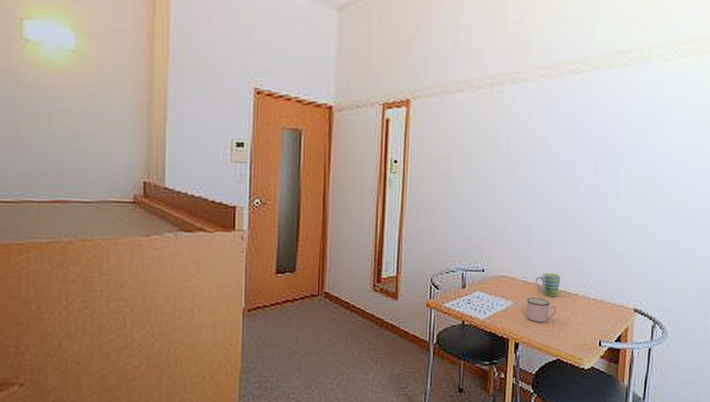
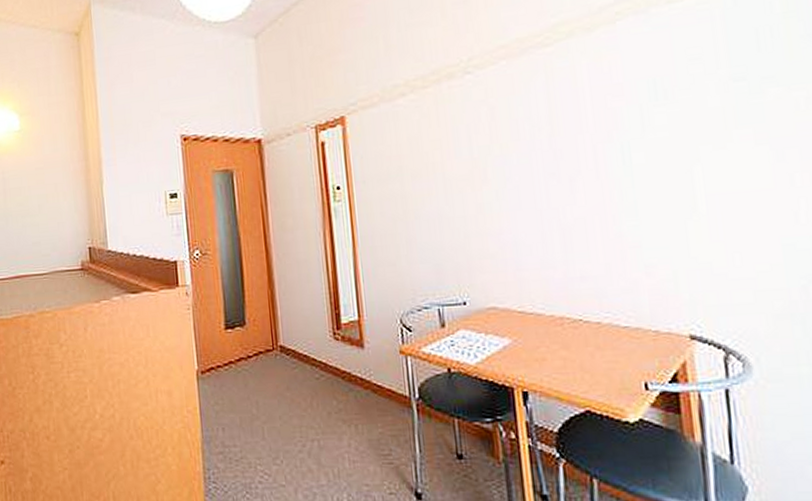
mug: present [526,298,557,323] -> none [529,331,575,364]
mug: present [535,272,561,297] -> none [536,297,573,329]

